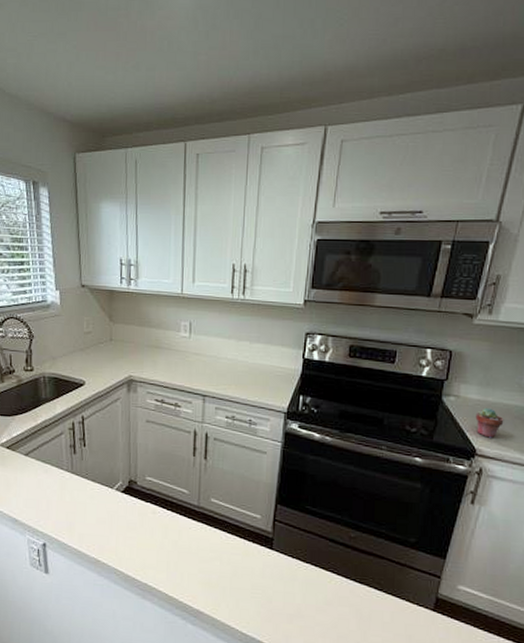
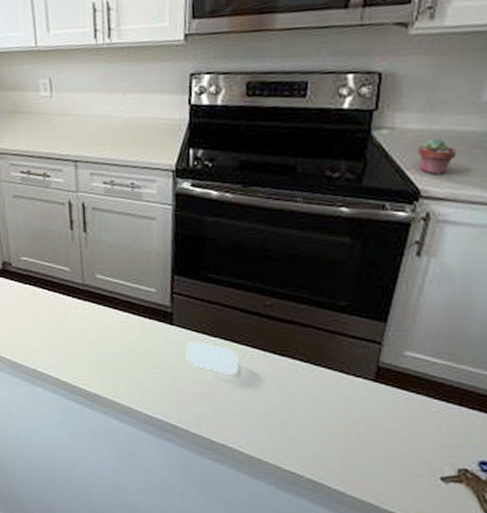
soap bar: none [281,566,325,598] -> present [186,341,239,374]

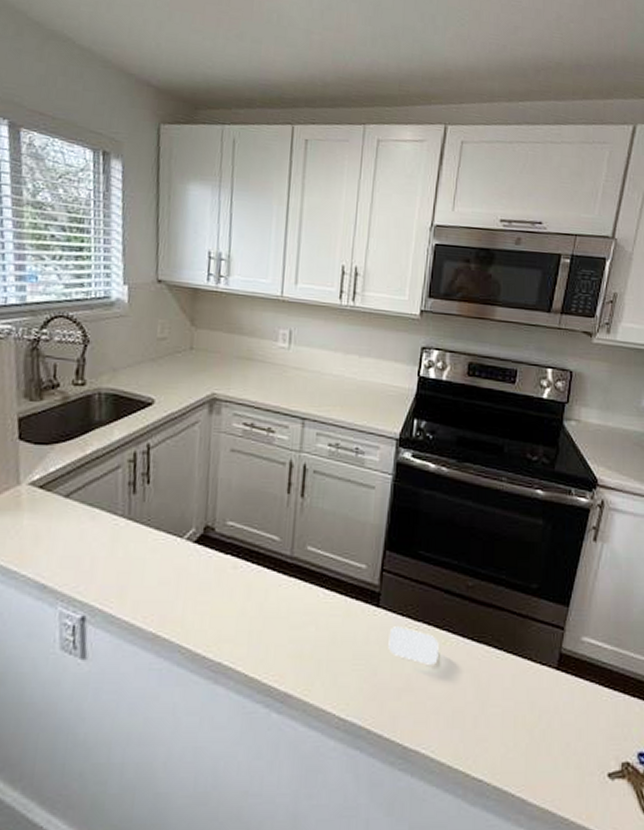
potted succulent: present [417,137,457,175] -> none [596,433,624,467]

